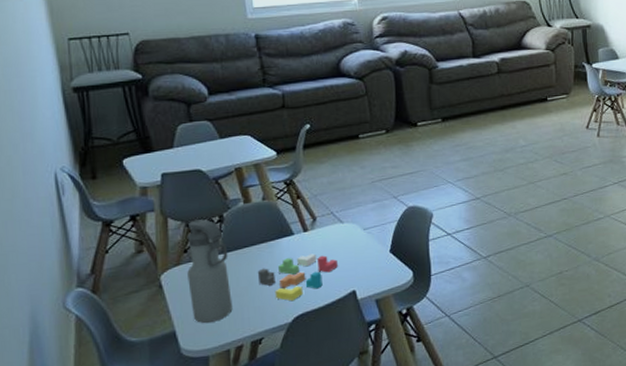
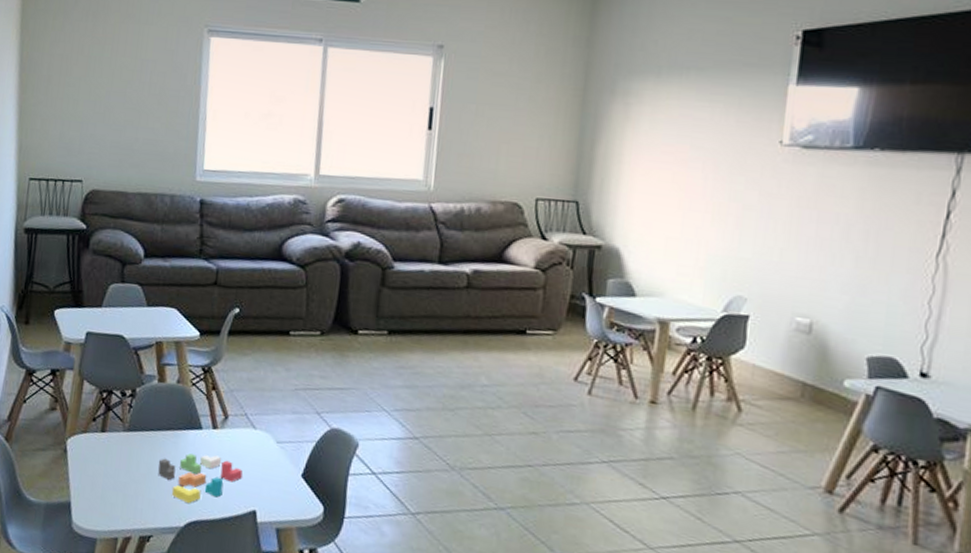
water bottle: present [187,219,233,323] -> none [89,388,134,504]

